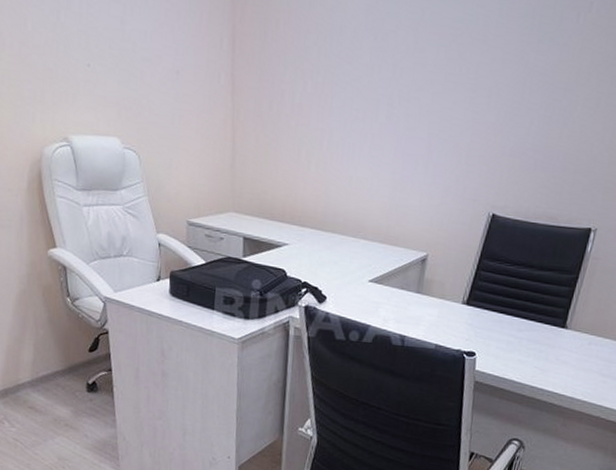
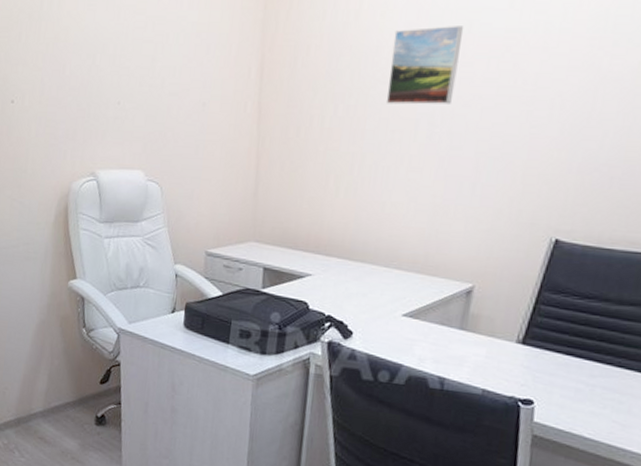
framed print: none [350,11,417,87] -> present [385,26,464,105]

